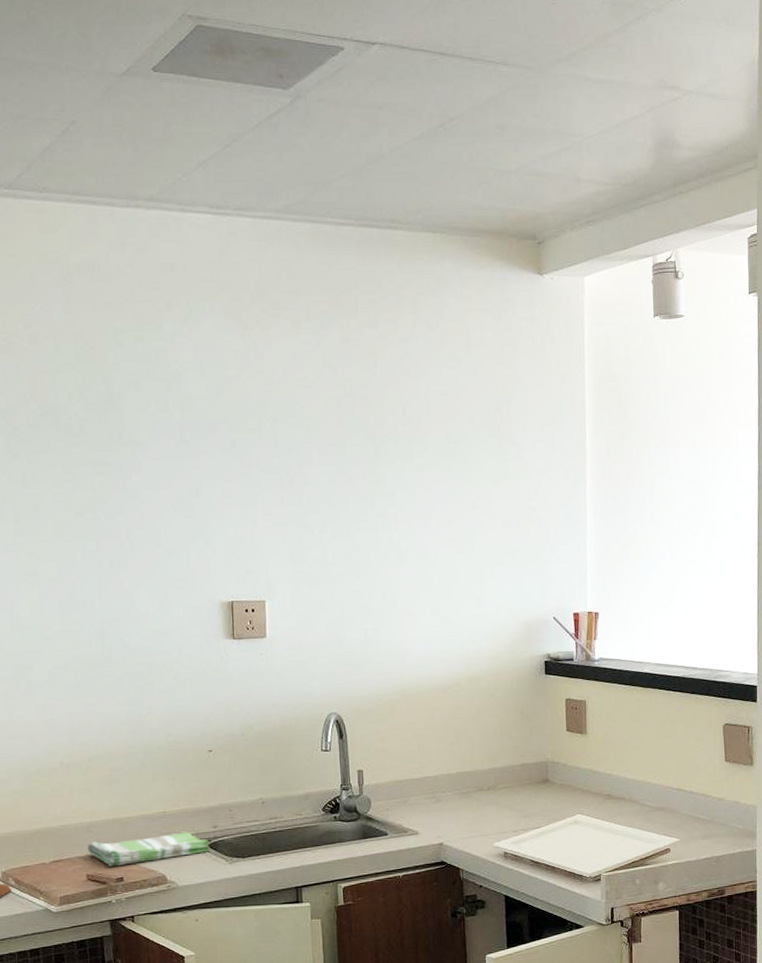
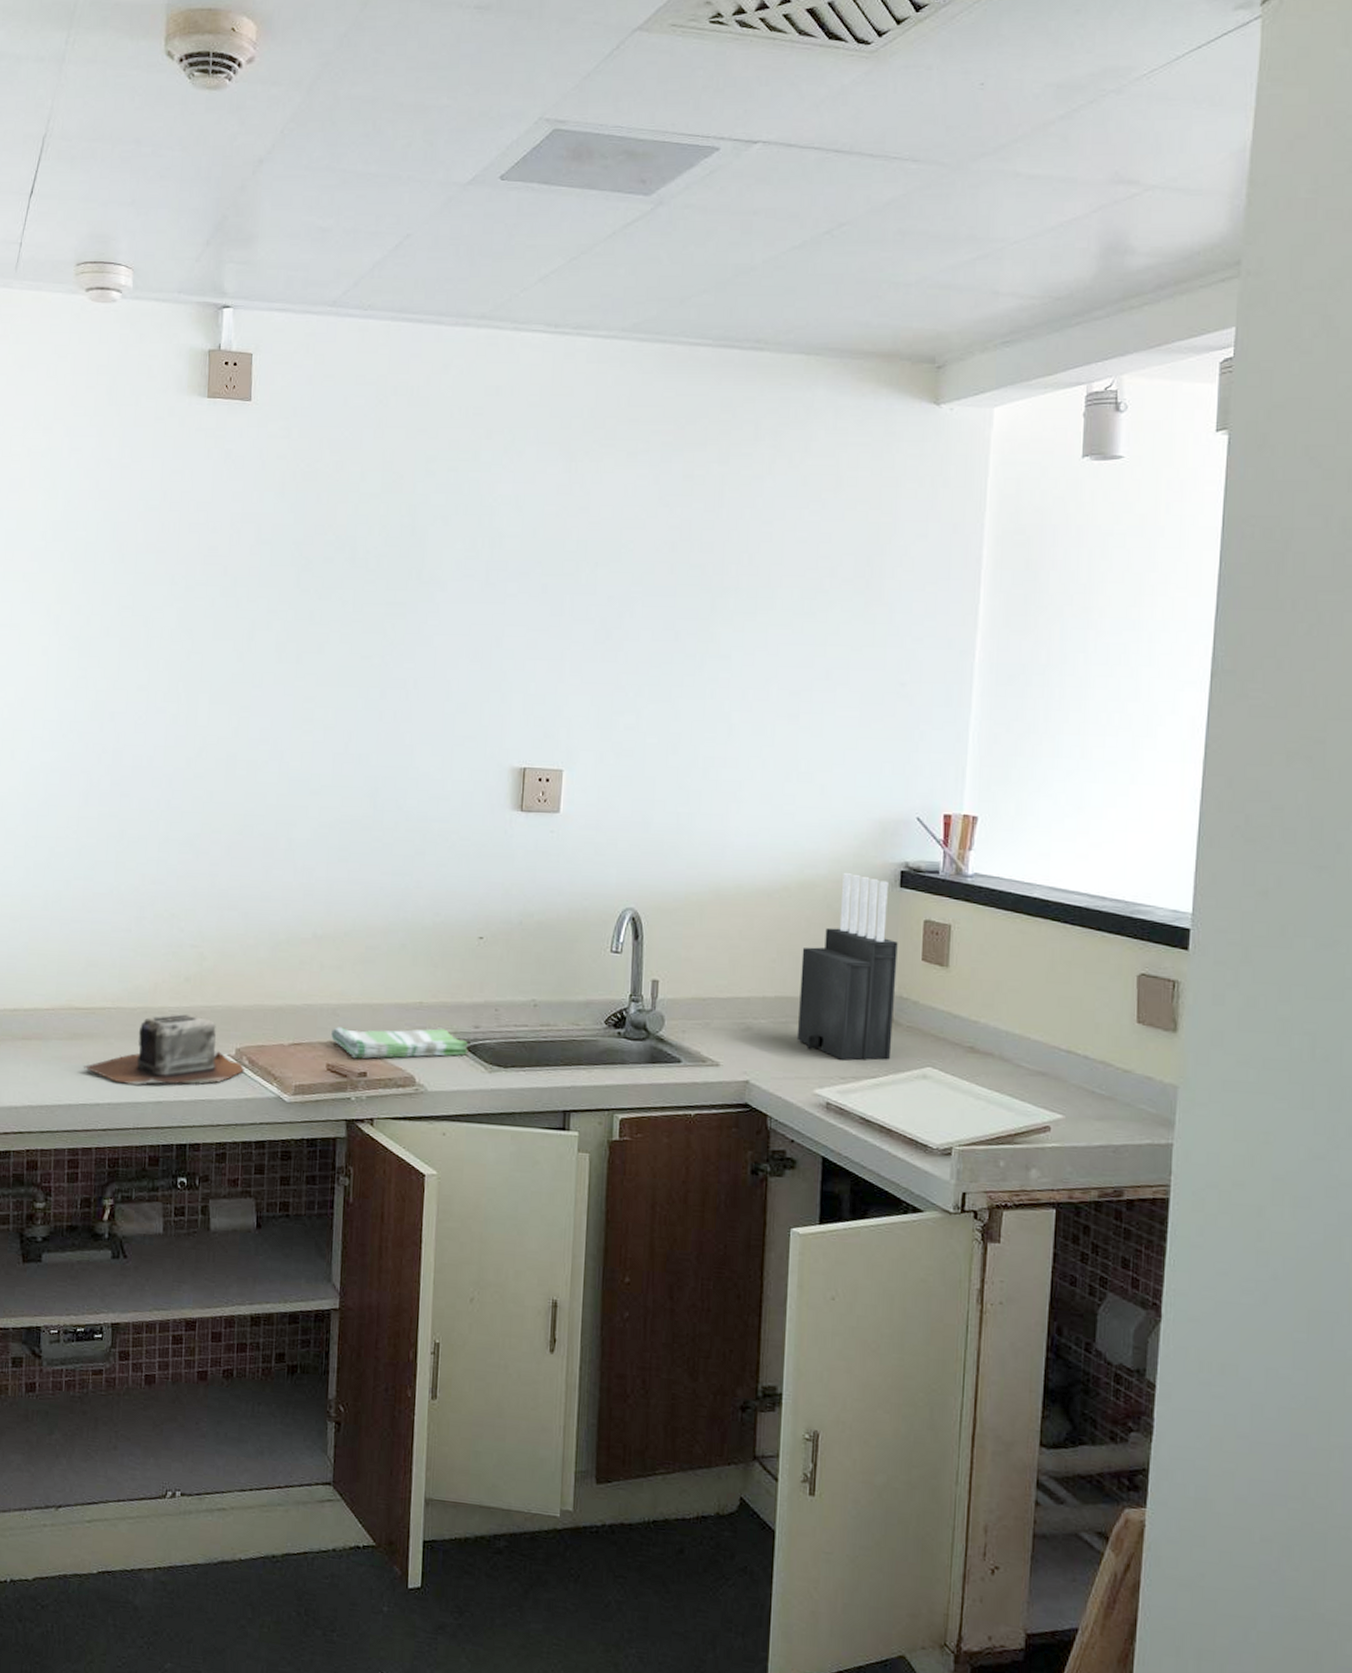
knife block: none [474,667,550,817] -> present [796,873,898,1061]

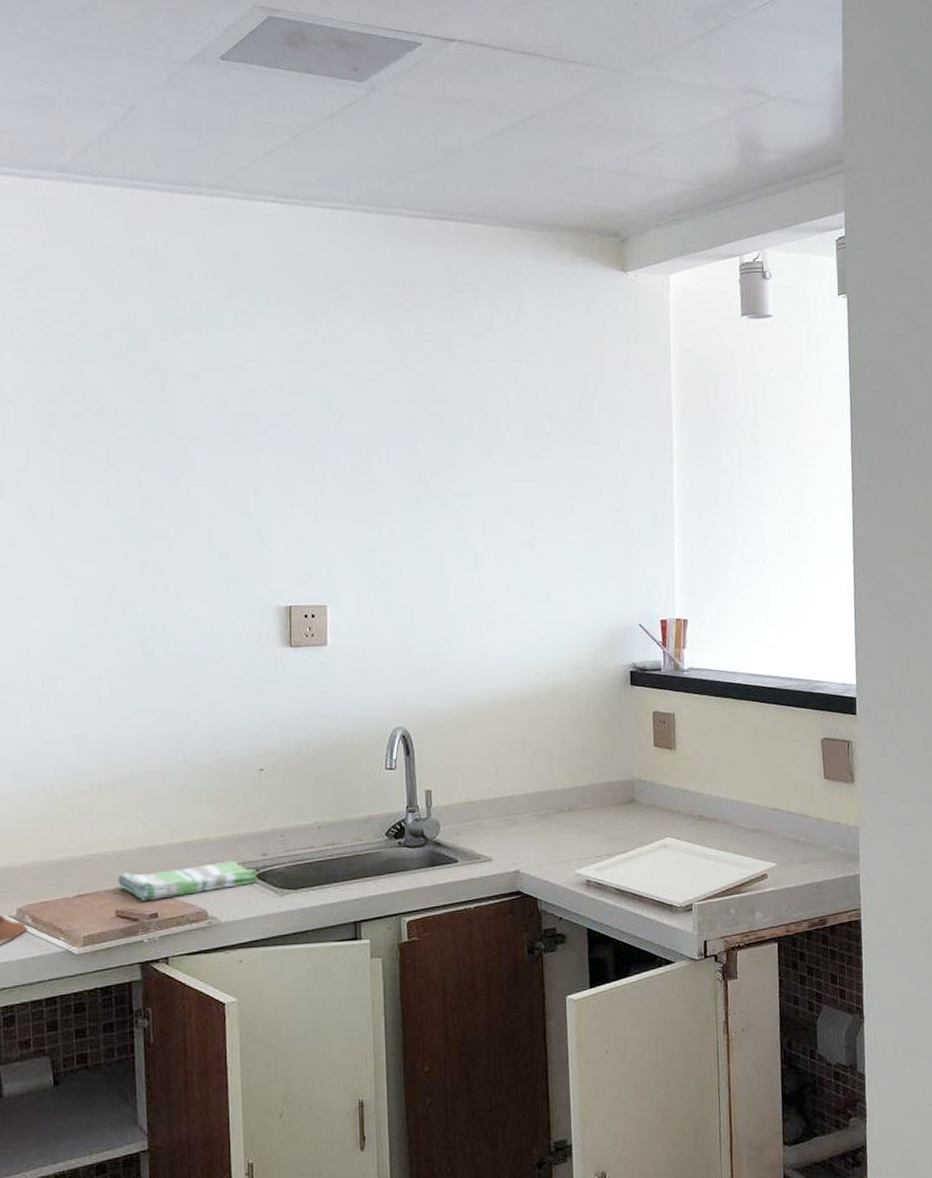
knife block: present [796,873,898,1061] -> none [554,677,637,841]

